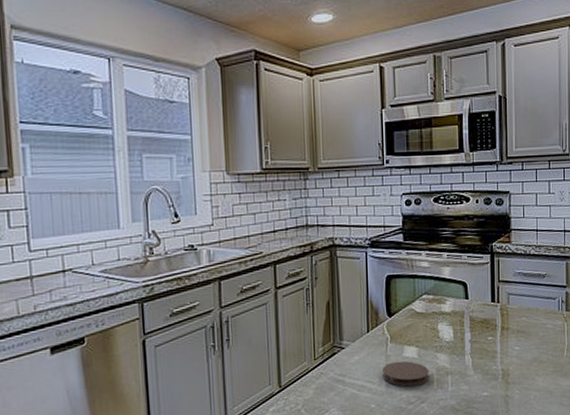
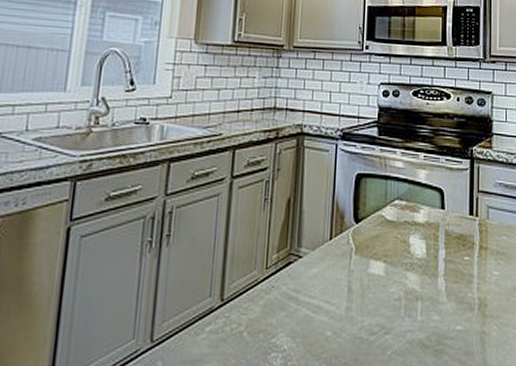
coaster: present [383,361,429,387] -> none [343,278,397,311]

